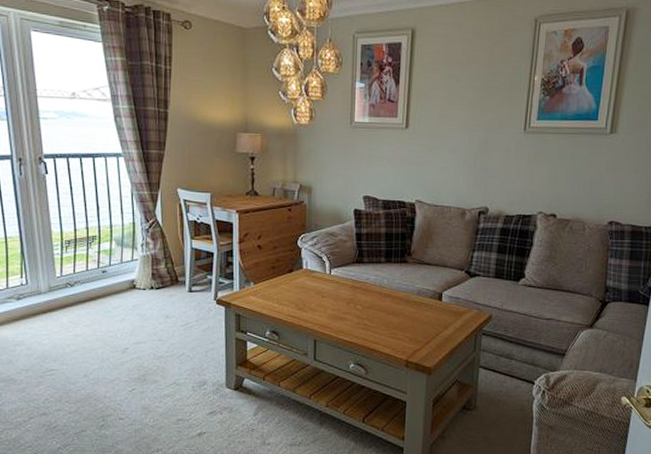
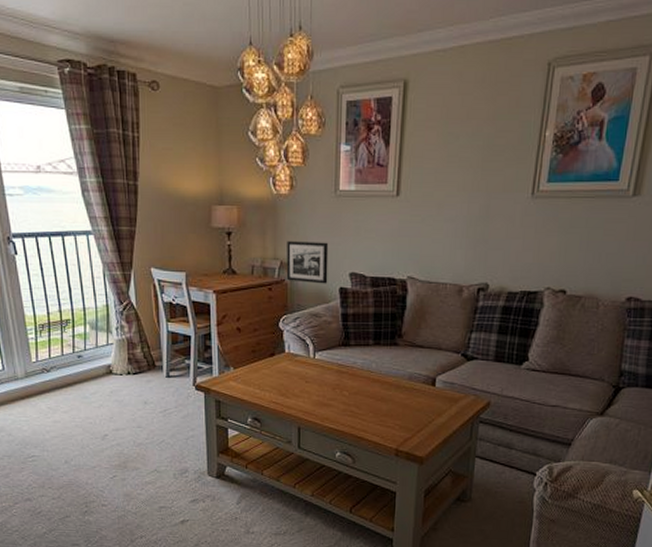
picture frame: none [305,166,344,206] -> present [286,241,329,284]

